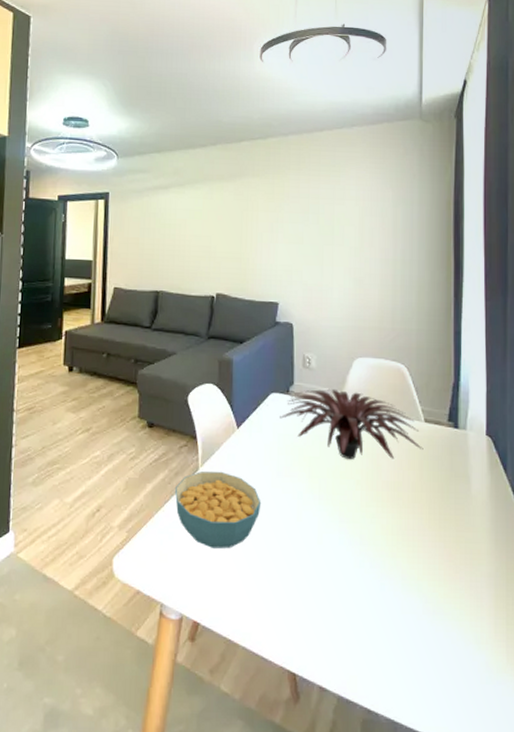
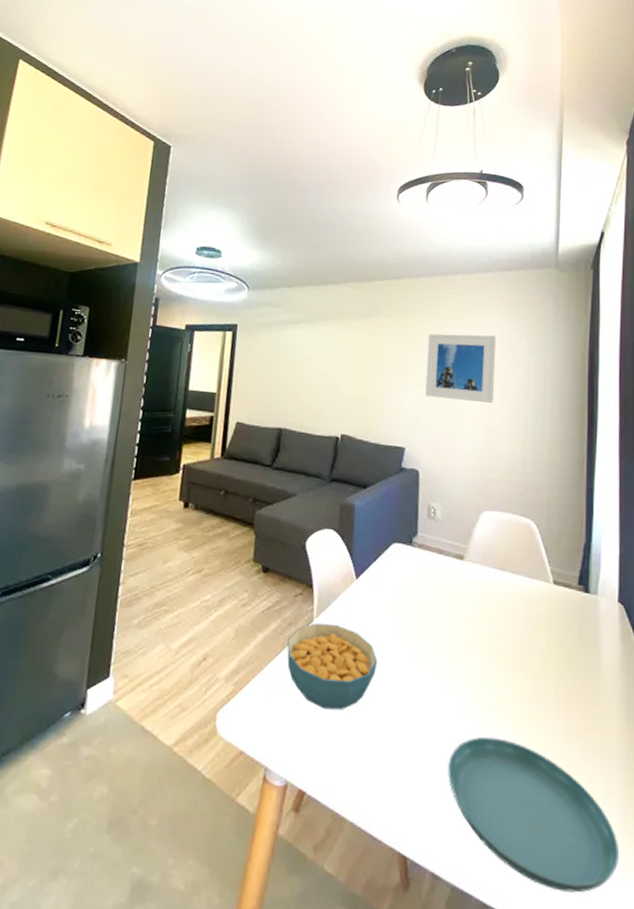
plant: present [280,388,424,459] -> none [401,541,552,622]
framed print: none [296,188,363,255] -> present [425,333,496,403]
saucer: none [331,564,490,695] -> present [448,736,618,893]

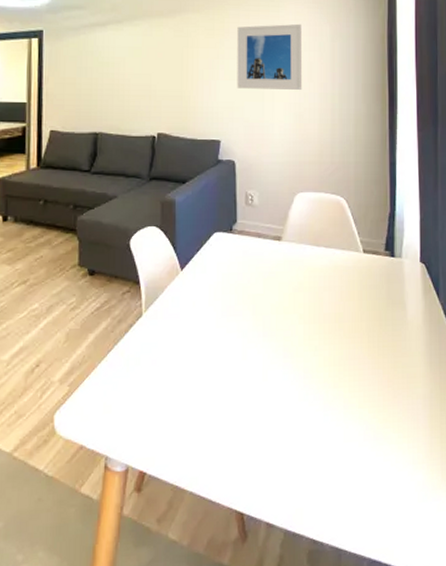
cereal bowl: present [286,623,378,710] -> none [118,315,207,395]
saucer: present [448,736,618,893] -> none [276,396,426,518]

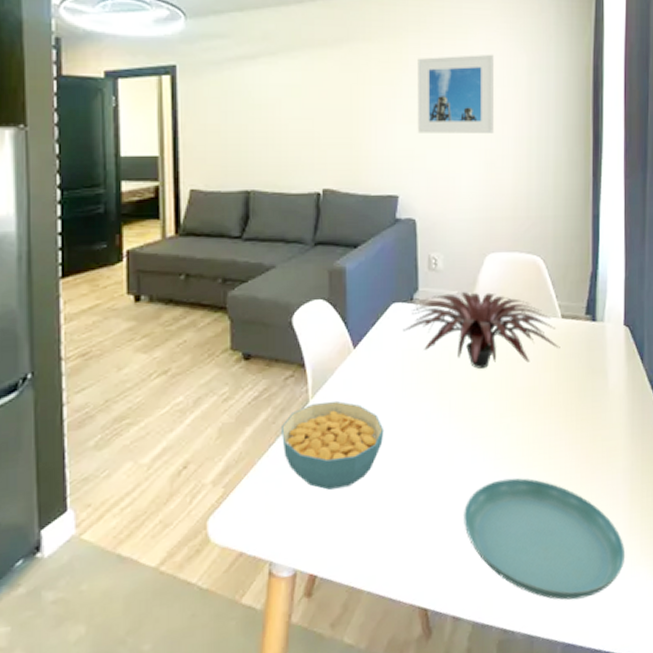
cereal bowl: none [118,315,207,395] -> present [280,400,384,490]
plant: none [223,224,362,294] -> present [403,291,560,369]
saucer: none [276,396,426,518] -> present [464,478,624,600]

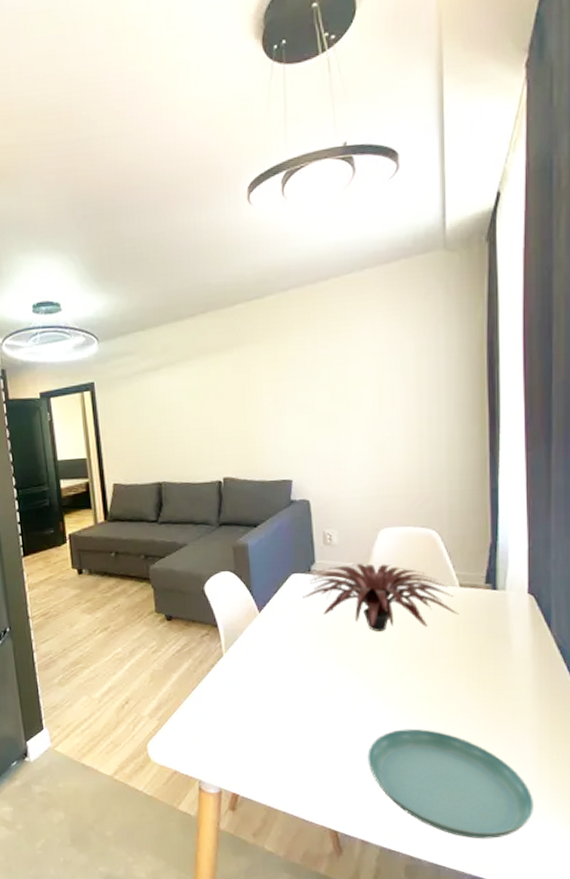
cereal bowl: present [280,400,384,490] -> none [200,655,291,727]
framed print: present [417,54,495,133] -> none [304,341,383,423]

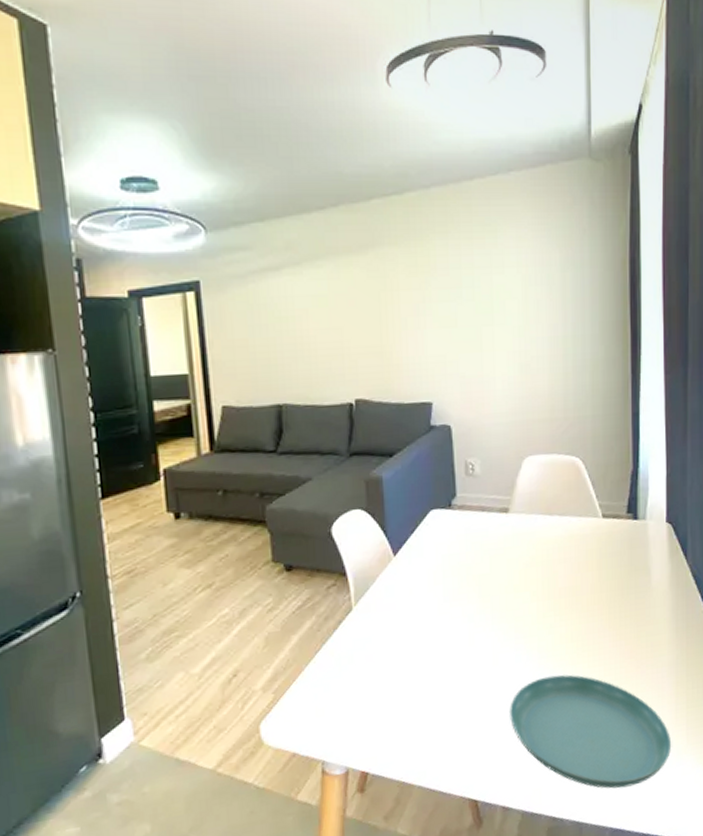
plant: present [303,563,459,632] -> none [442,495,602,571]

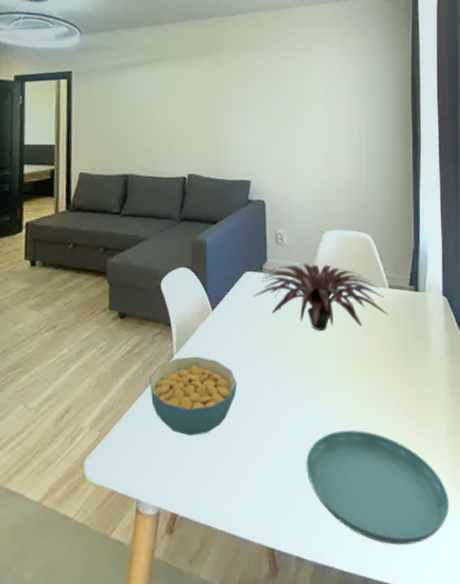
cereal bowl: none [325,607,428,692] -> present [149,356,238,436]
plant: none [442,495,602,571] -> present [254,263,388,331]

